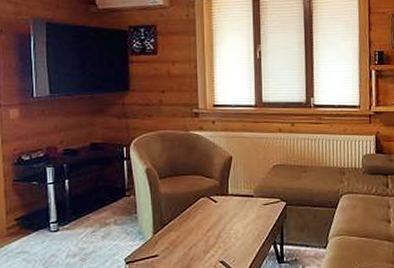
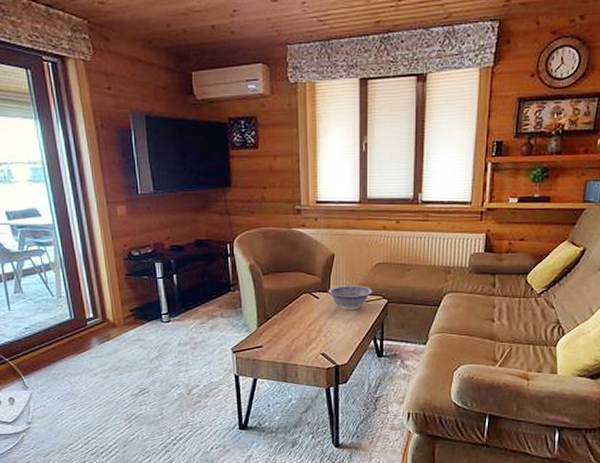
decorative bowl: none [225,188,271,214] -> present [327,285,373,310]

